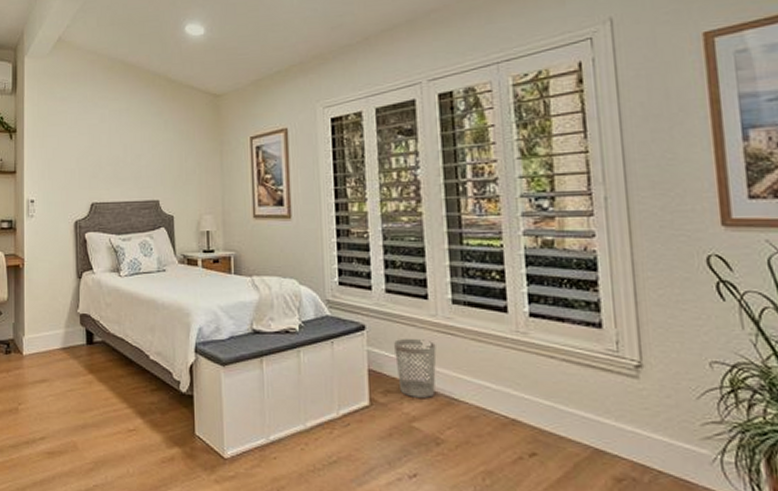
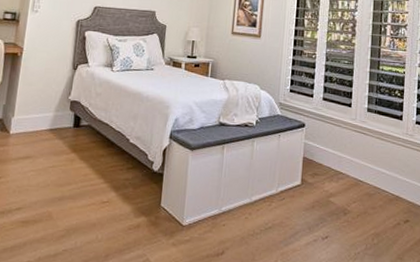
wastebasket: present [394,339,437,398] -> none [323,135,353,180]

